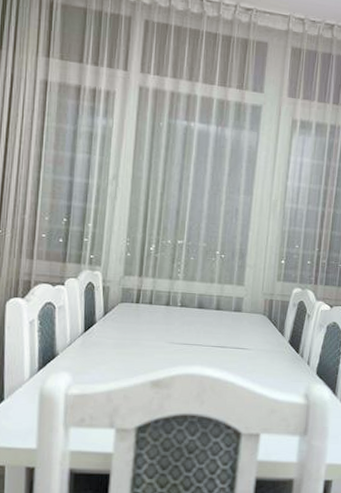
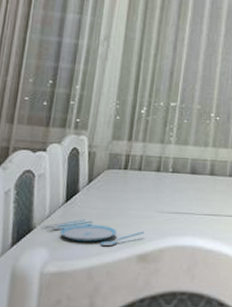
plate: none [63,348,156,373] -> present [41,219,144,247]

